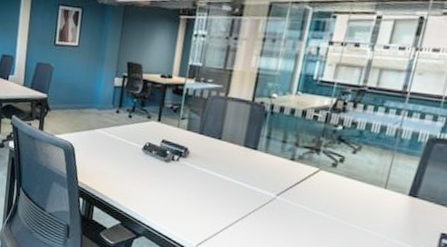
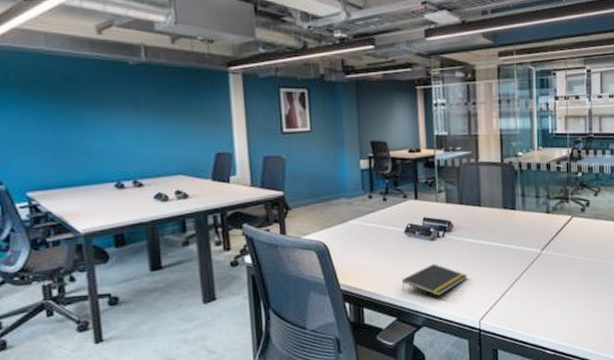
notepad: none [130,183,194,214] -> present [401,264,467,297]

